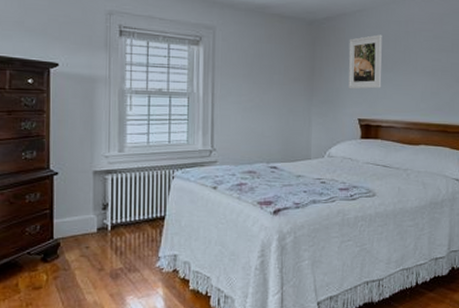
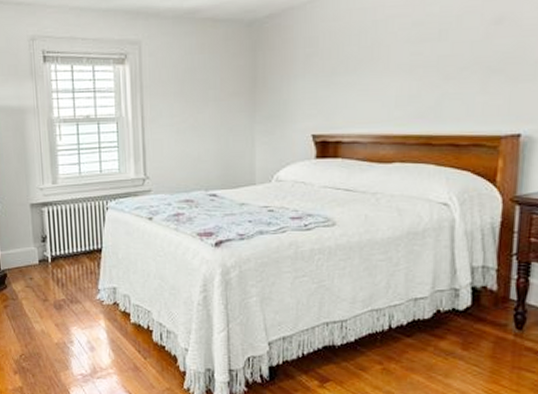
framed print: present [348,34,382,90] -> none [298,28,342,100]

